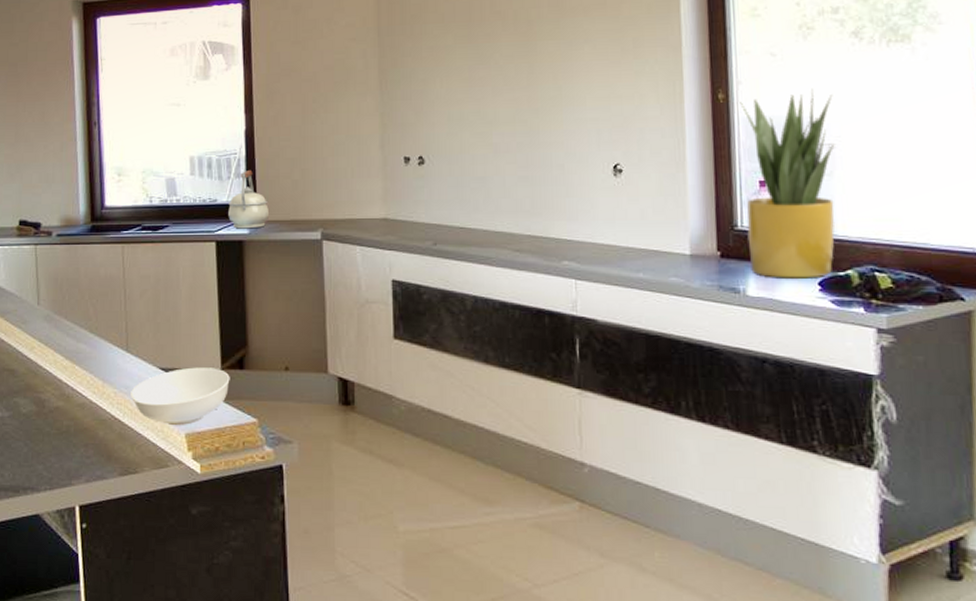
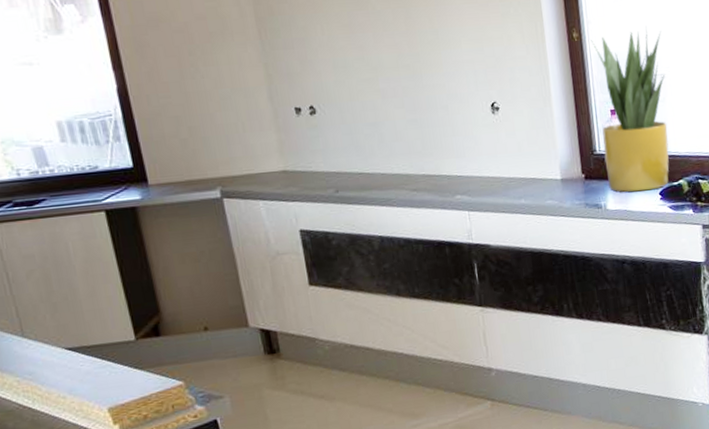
bowl: present [131,367,230,426] -> none [36,339,148,404]
kettle: present [228,169,270,229] -> none [112,131,162,196]

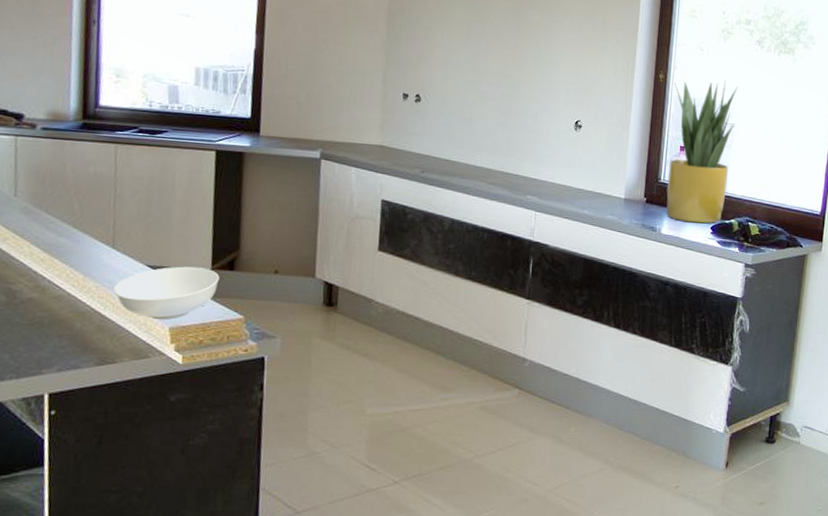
bowl: none [36,339,148,404] -> present [114,266,220,321]

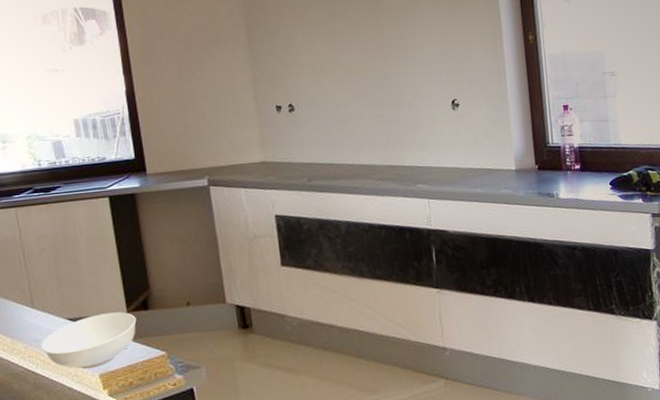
planter: present [666,79,738,224] -> none [545,28,620,182]

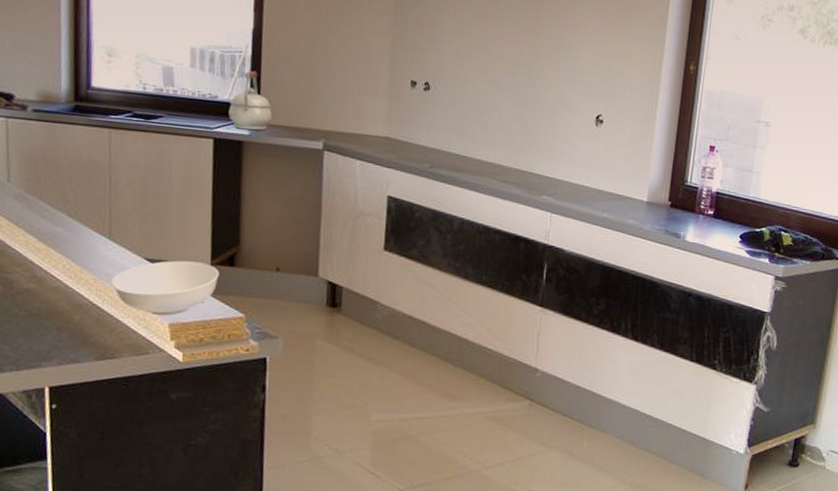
kettle: none [117,127,158,183] -> present [228,70,273,131]

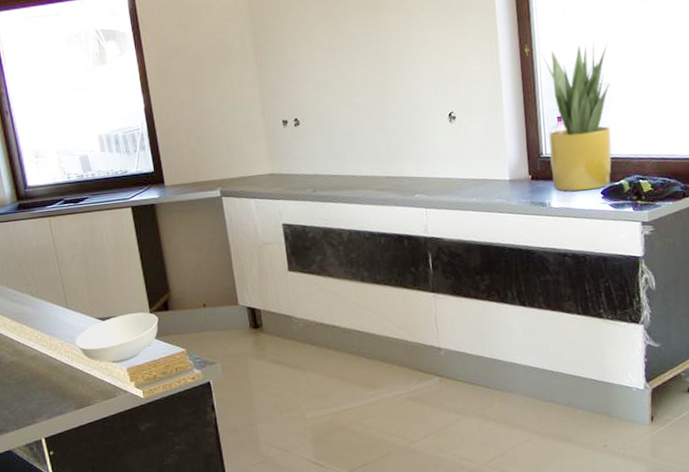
kettle: present [228,70,273,131] -> none [138,142,175,195]
planter: none [692,73,777,232] -> present [541,39,612,192]

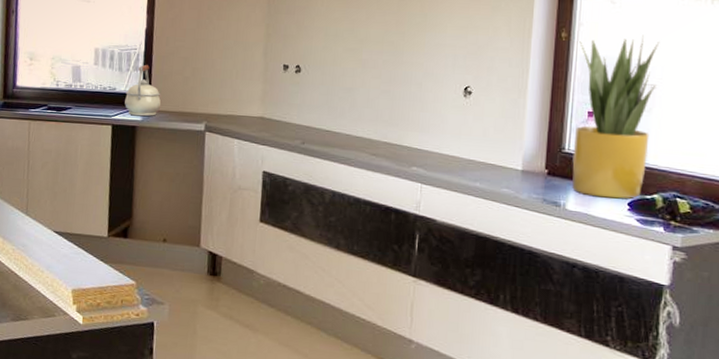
bowl: present [75,312,159,364] -> none [27,232,115,283]
kettle: none [138,142,175,195] -> present [124,64,162,117]

